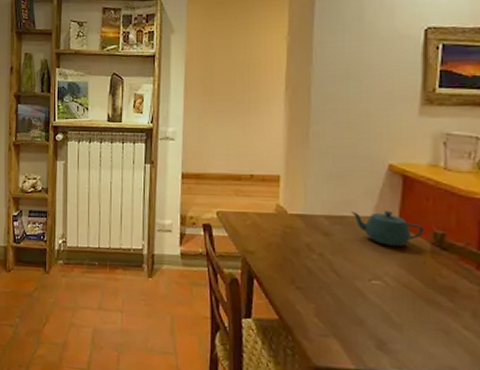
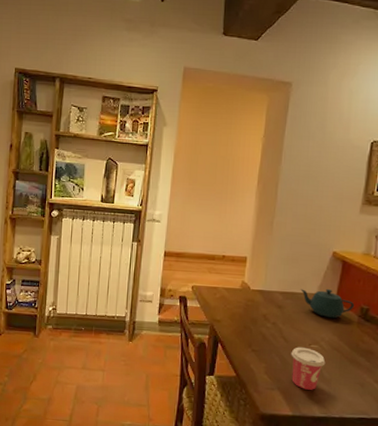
cup: none [346,283,393,338] -> present [291,347,326,390]

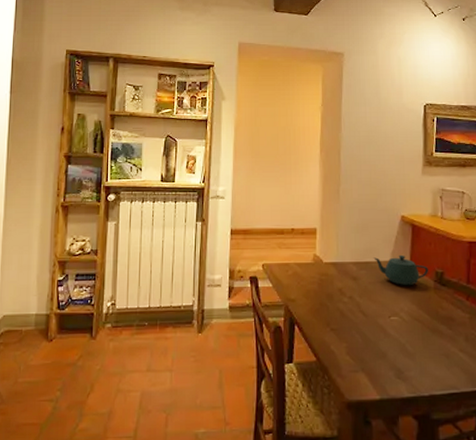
cup: present [291,347,326,390] -> none [371,320,408,368]

